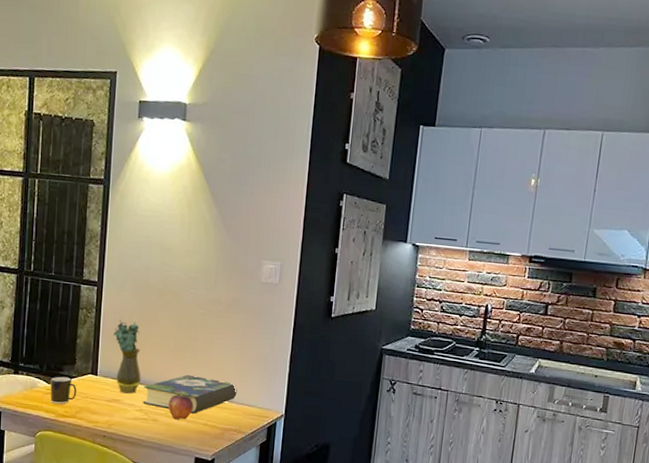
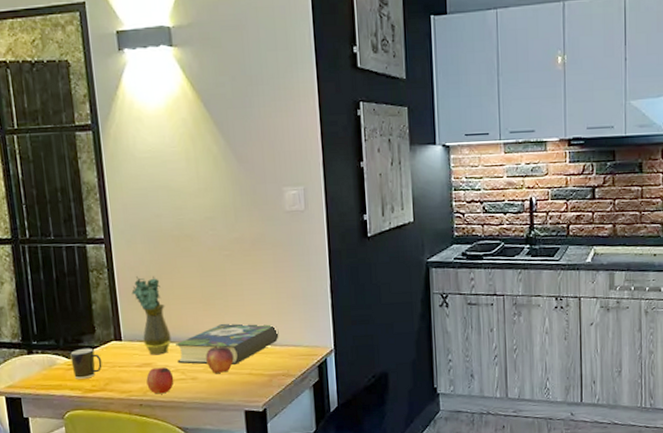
fruit: none [112,404,137,429] -> present [146,367,174,394]

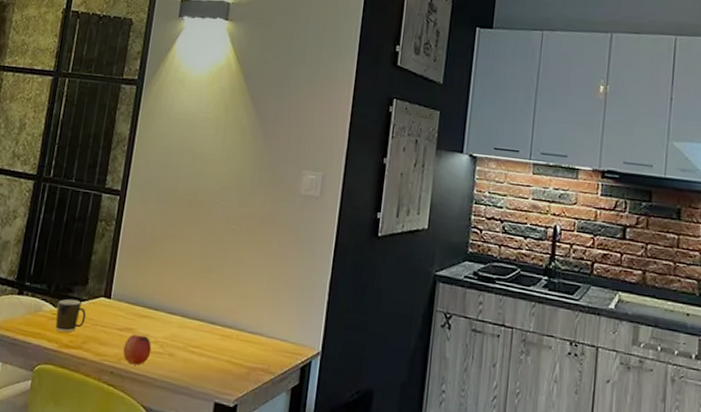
vase: present [131,275,172,355] -> none [131,234,163,321]
book: present [176,323,279,364] -> none [159,300,268,348]
fruit: present [206,345,234,373] -> none [188,322,217,355]

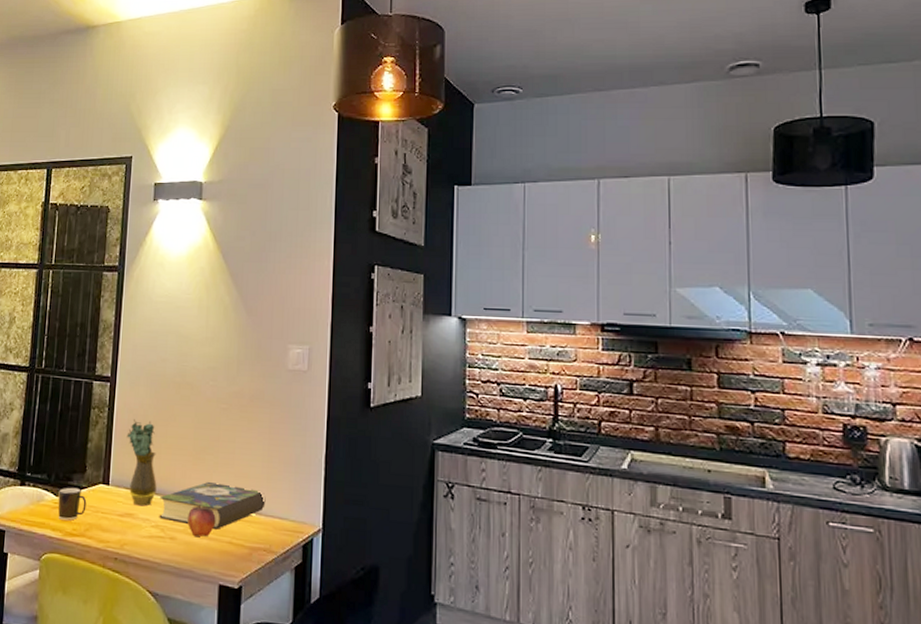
fruit: present [123,334,152,365] -> none [125,520,153,550]
vase: none [131,234,163,321] -> present [126,419,157,506]
book: none [159,300,268,348] -> present [159,481,266,529]
fruit: none [188,322,217,355] -> present [187,504,216,537]

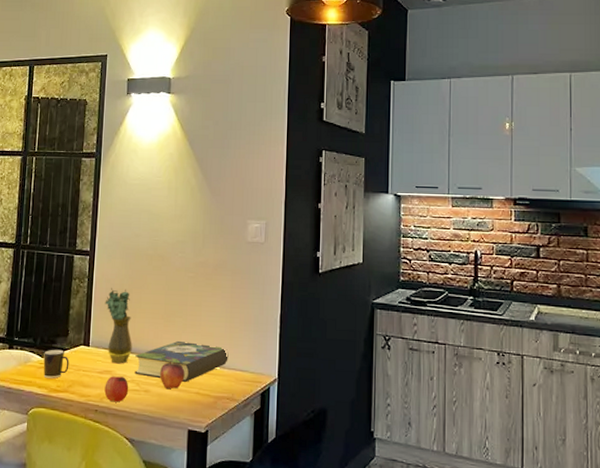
fruit: none [125,520,153,550] -> present [104,376,129,402]

